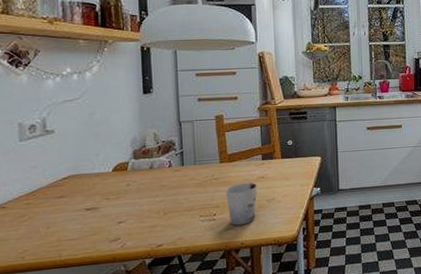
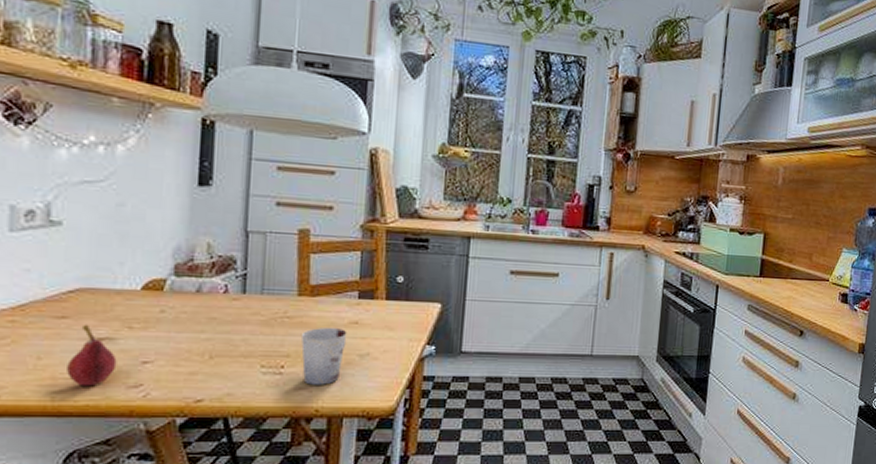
fruit: none [67,200,101,244] -> present [67,324,117,387]

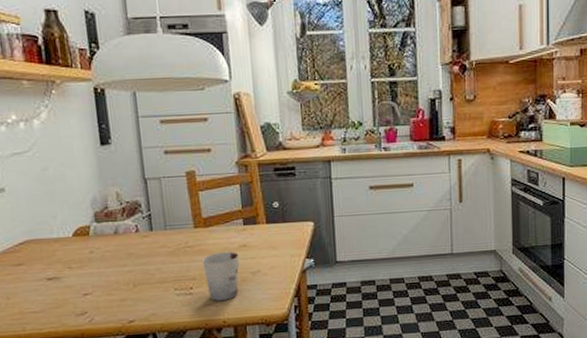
fruit: present [67,324,117,387] -> none [29,268,66,318]

